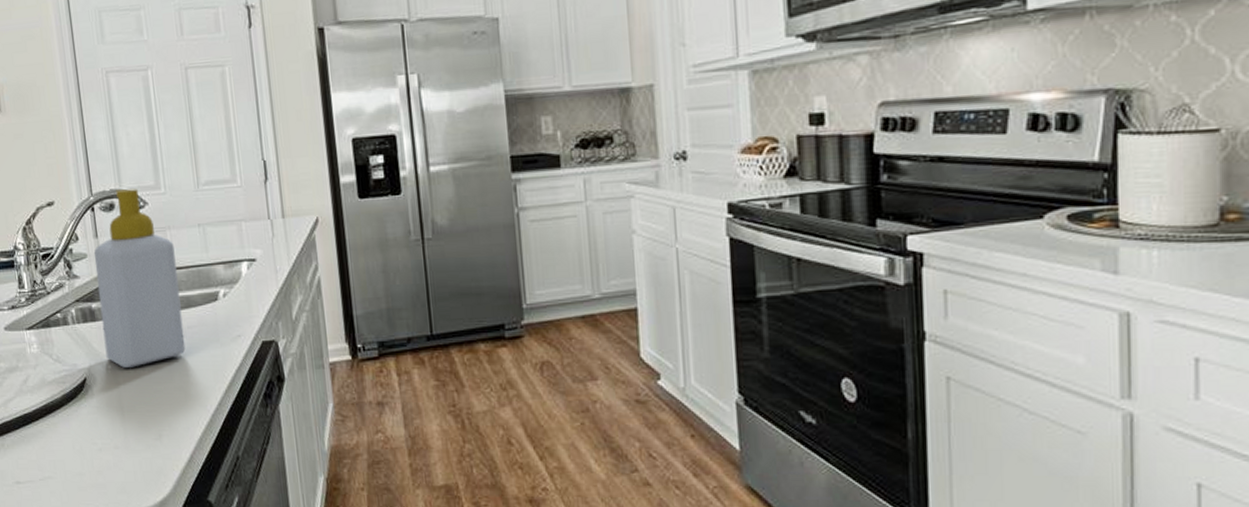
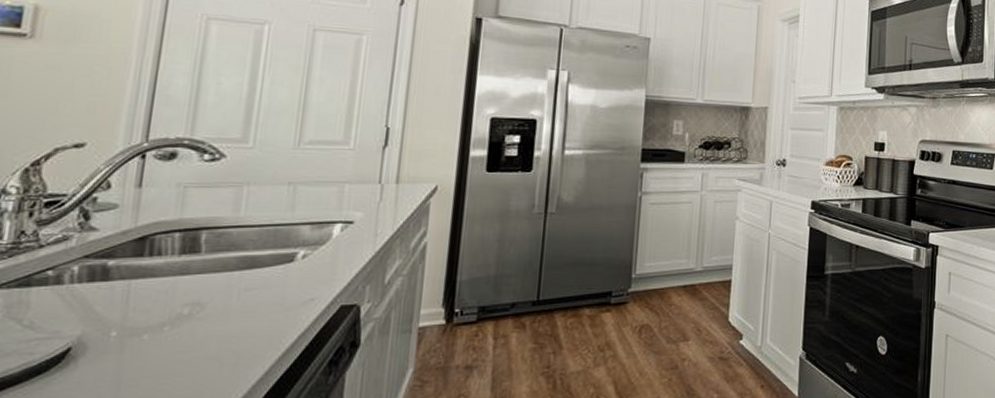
soap bottle: present [93,189,186,368] -> none [112,139,250,335]

